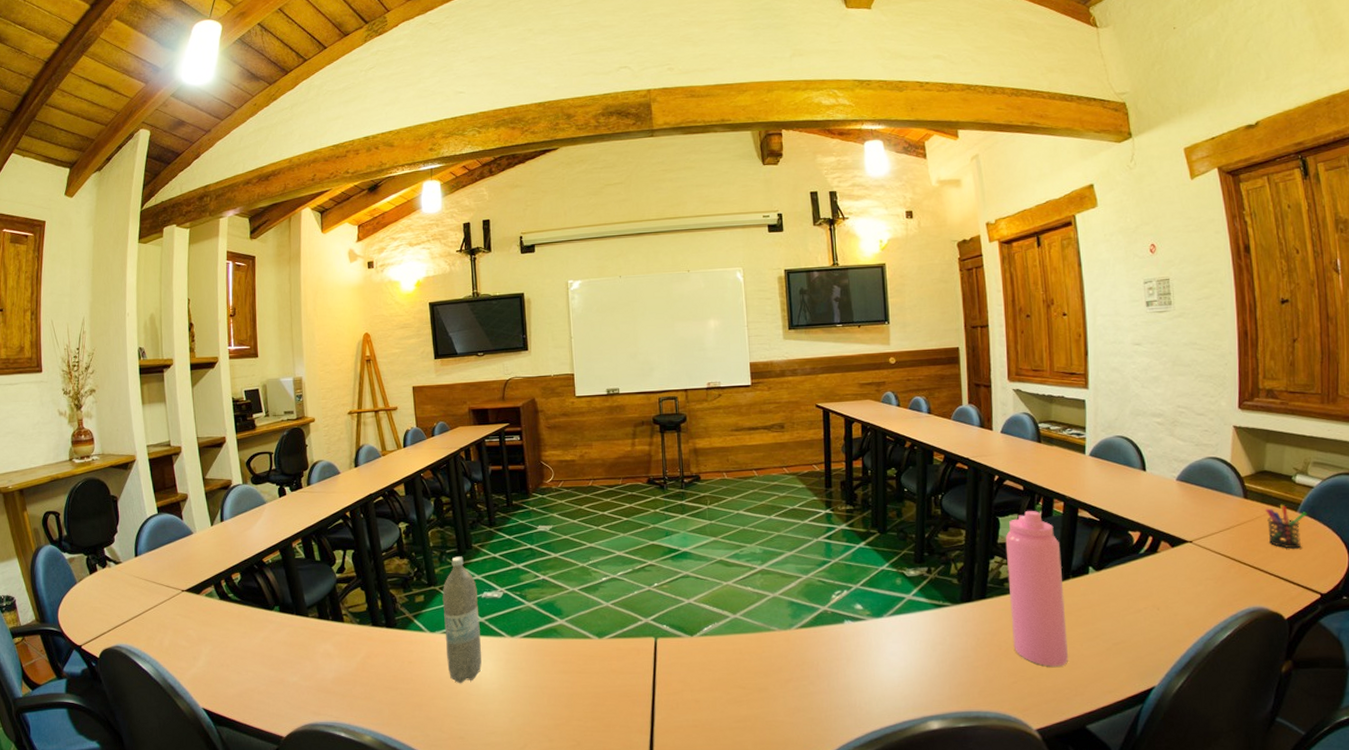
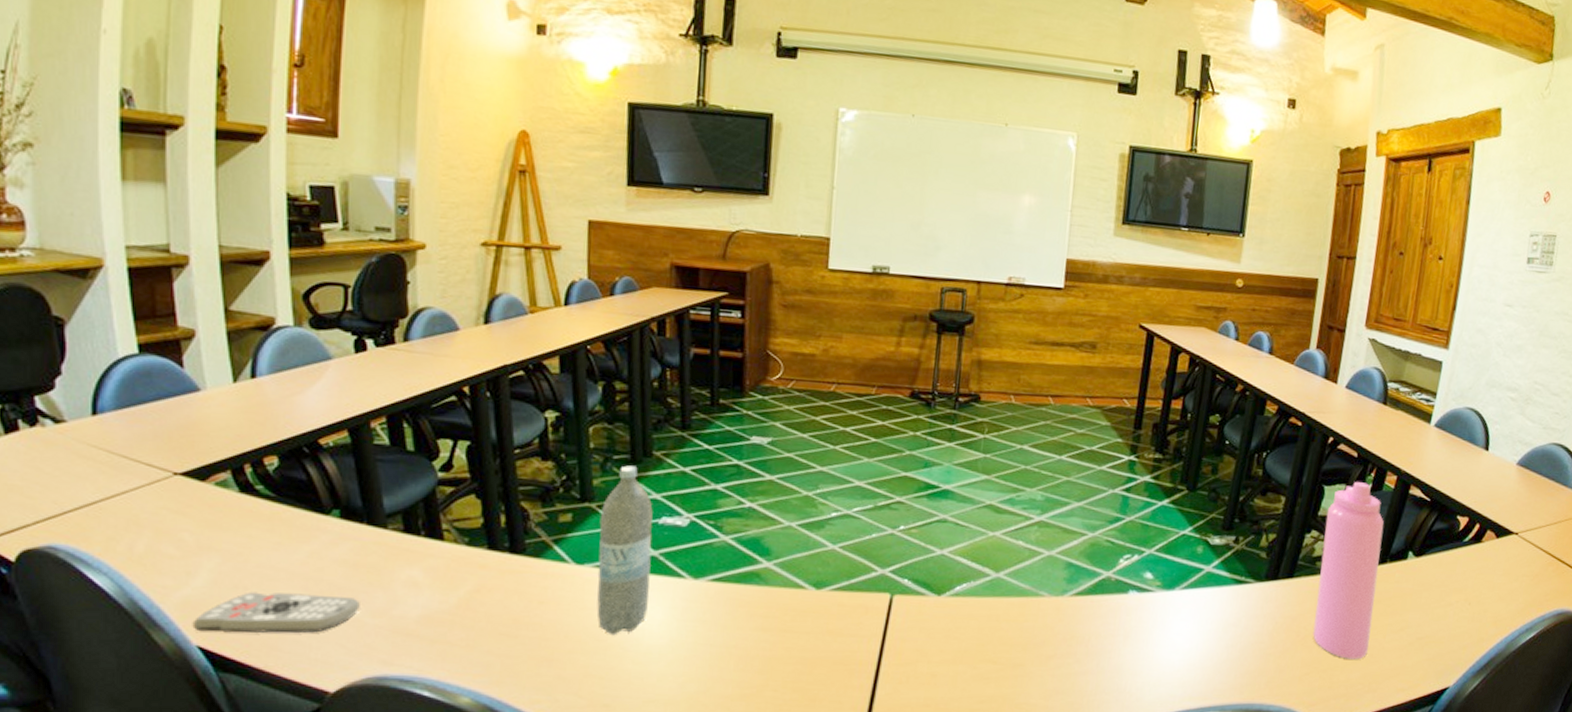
remote control: none [199,667,297,698] -> present [192,592,360,633]

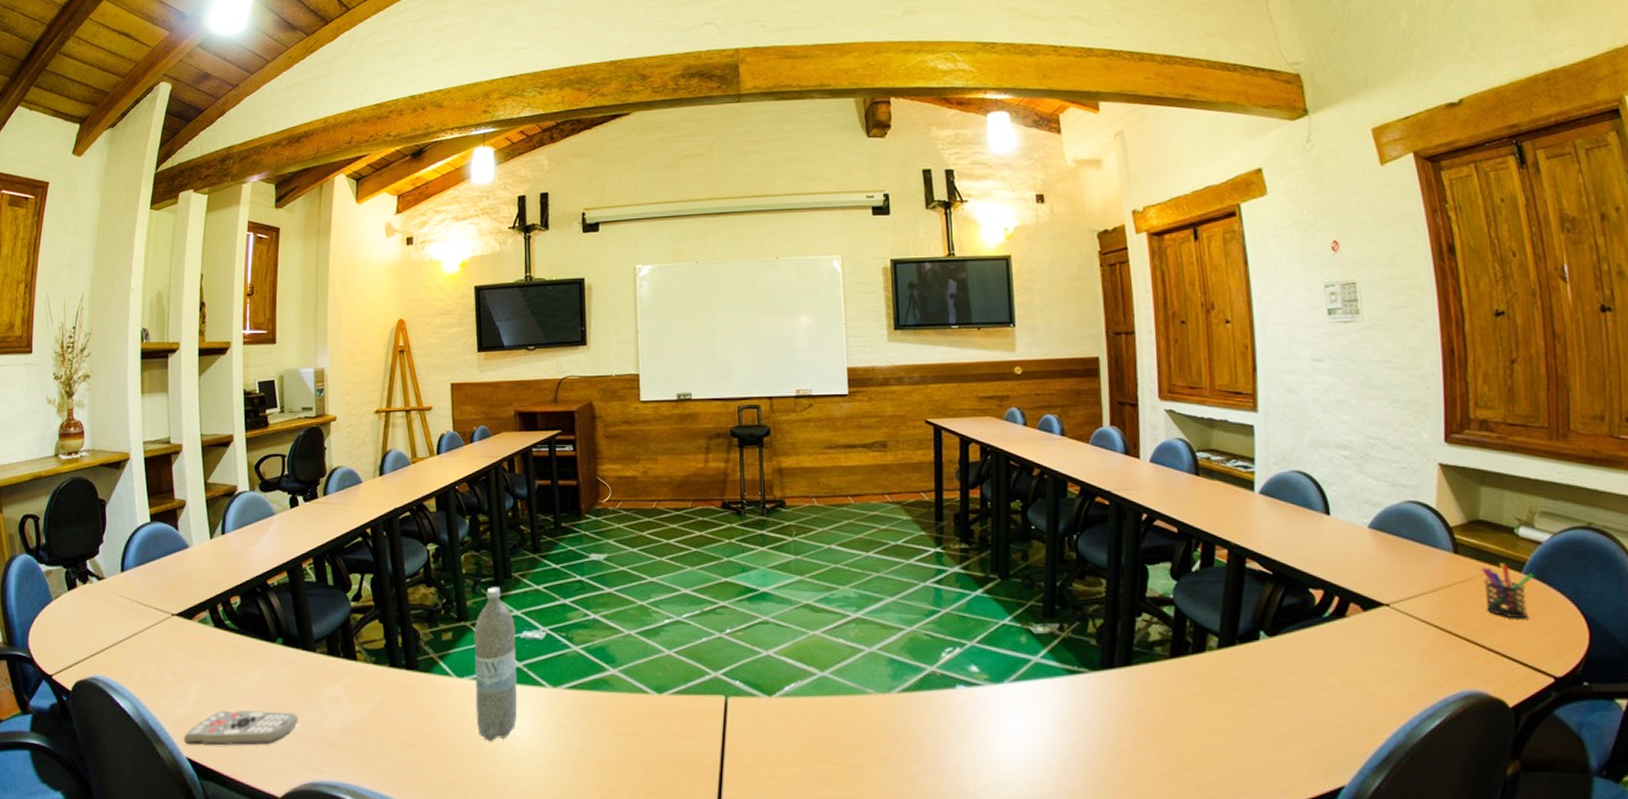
water bottle: present [1313,482,1384,659] -> none [1155,559,1236,755]

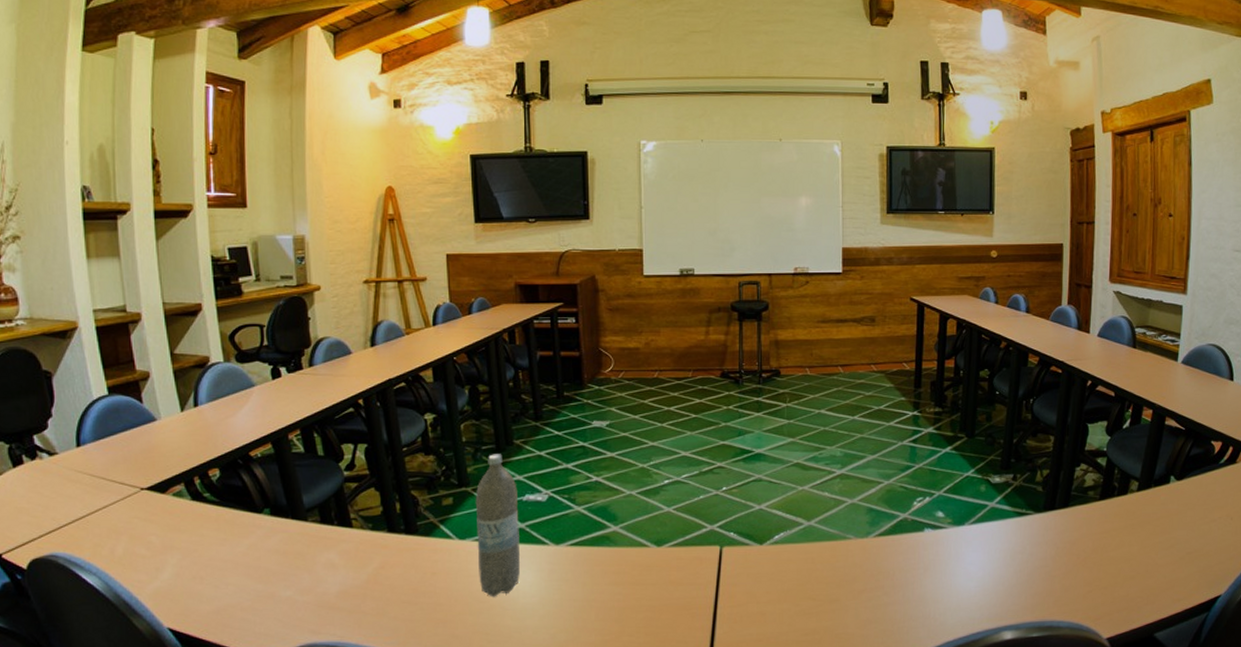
remote control: present [183,710,298,746] -> none [163,579,291,616]

